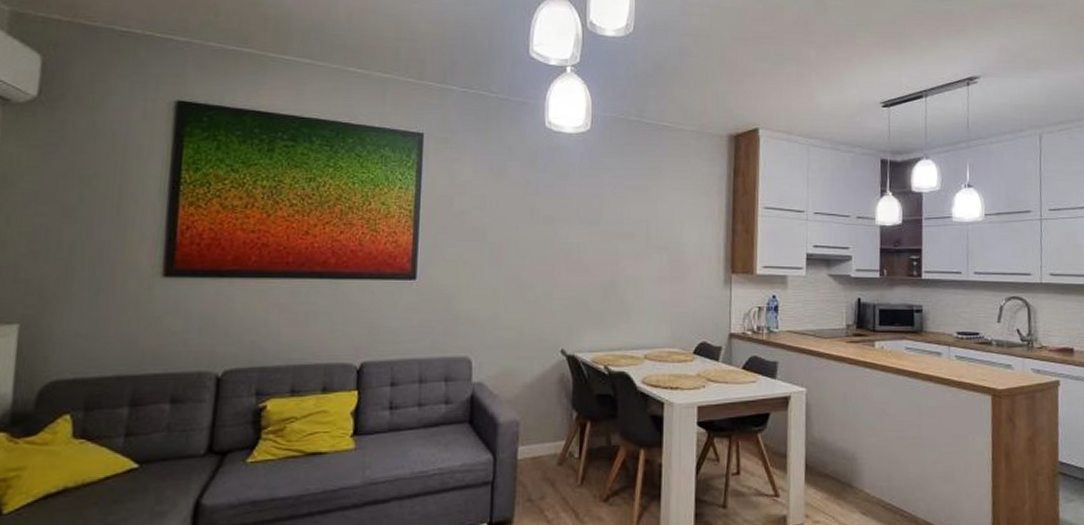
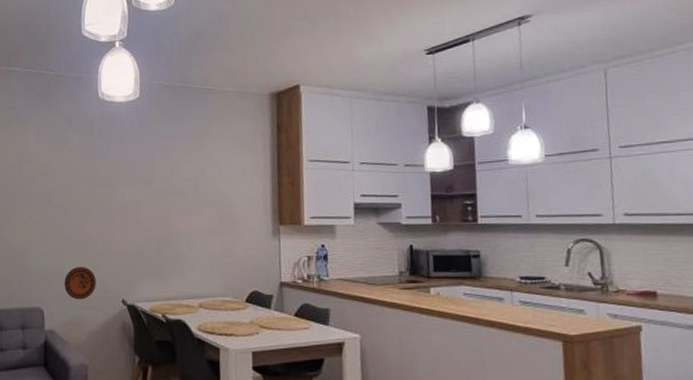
decorative plate: none [496,313,533,349] -> present [64,267,96,300]

